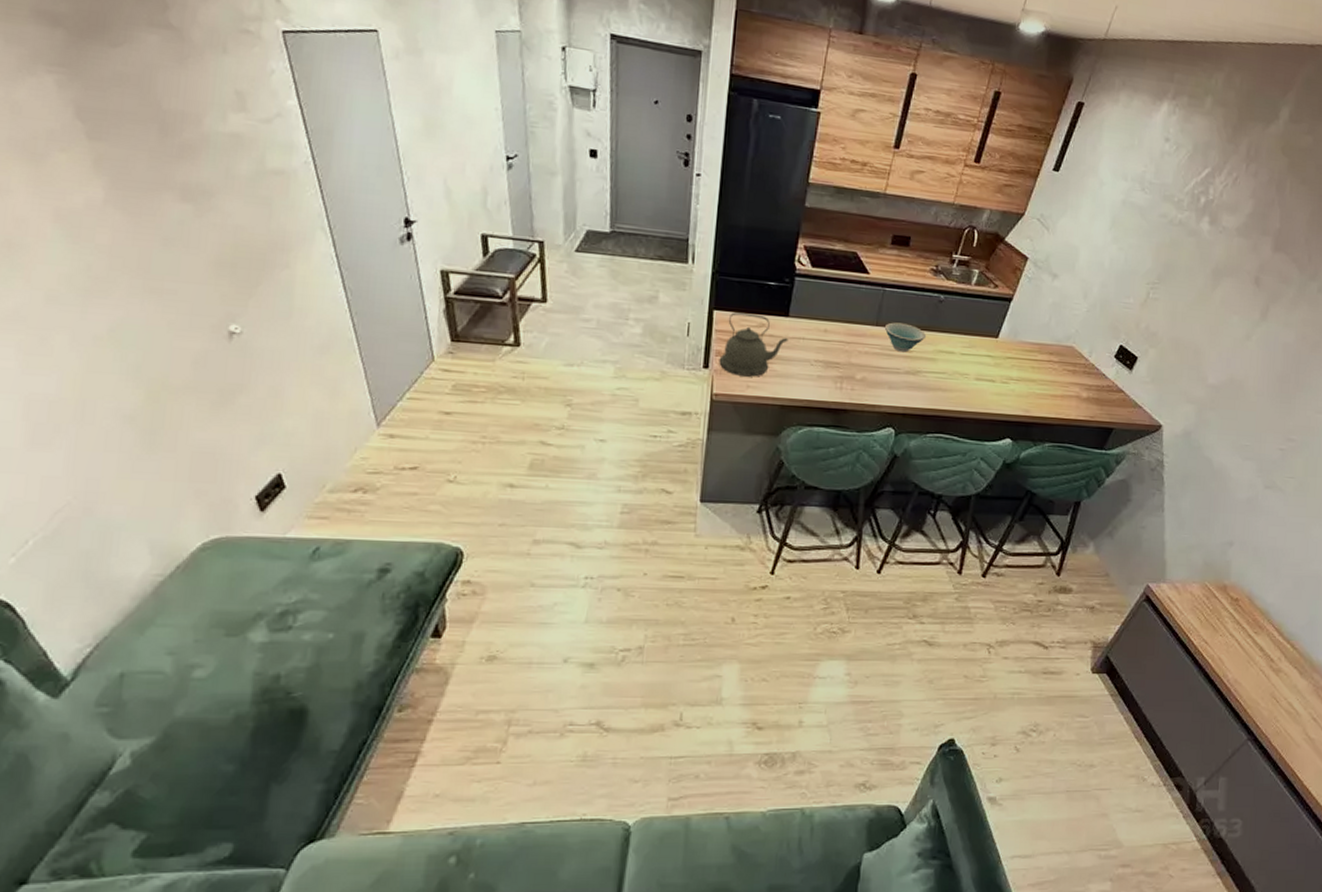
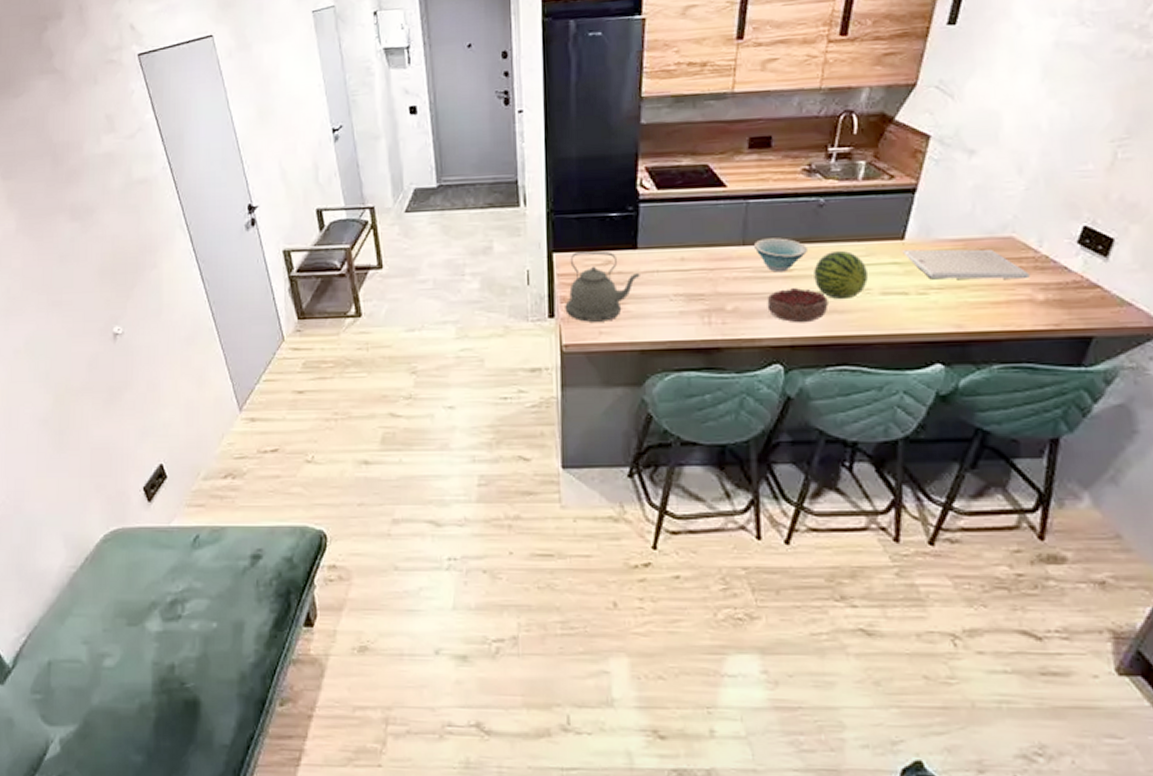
decorative bowl: none [888,365,936,397] -> present [767,287,829,323]
fruit: none [927,340,968,380] -> present [813,250,868,299]
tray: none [996,347,1080,380] -> present [903,248,1030,280]

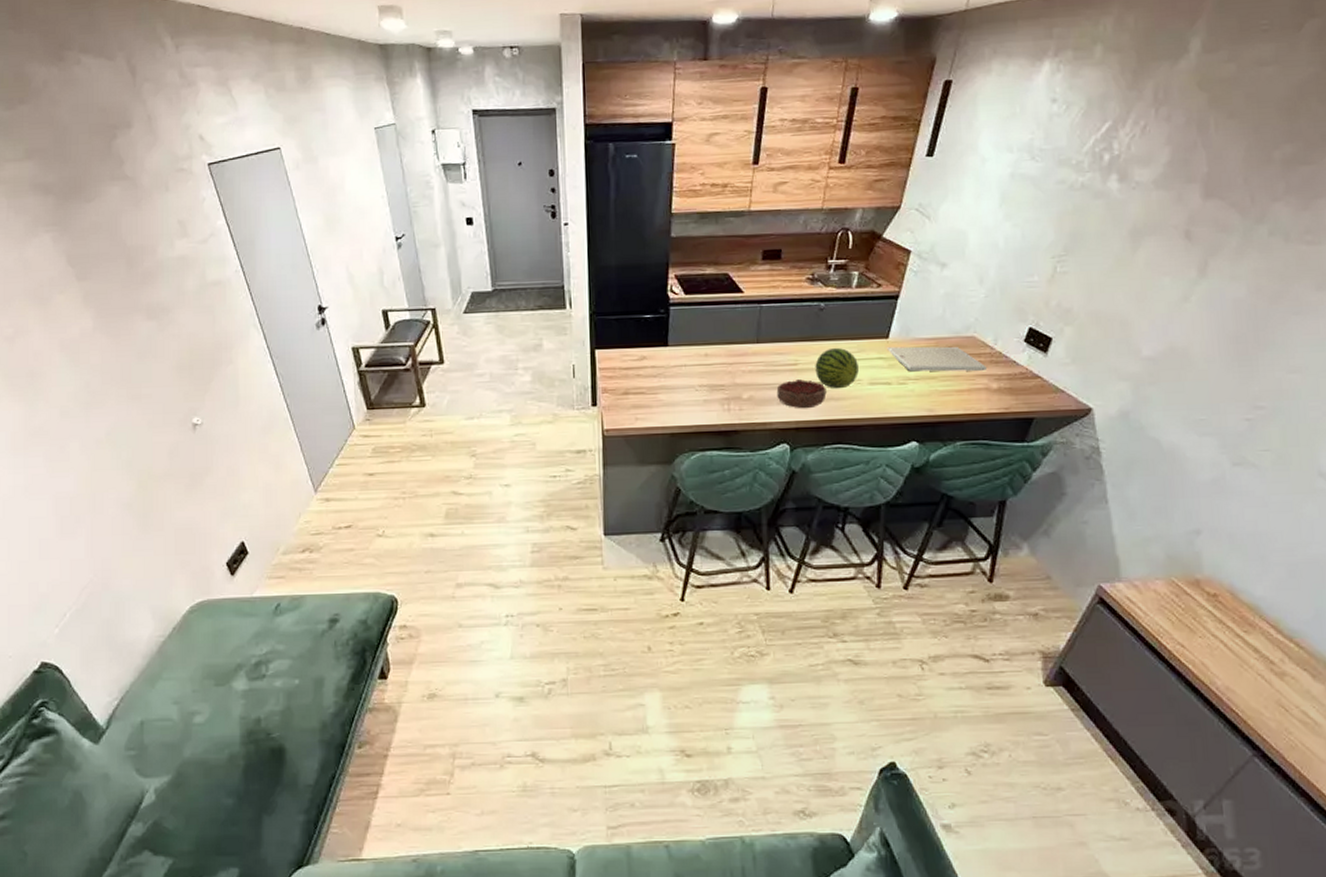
kettle: present [565,251,640,322] -> none [606,348,670,410]
bowl: present [753,238,809,273] -> none [765,337,811,366]

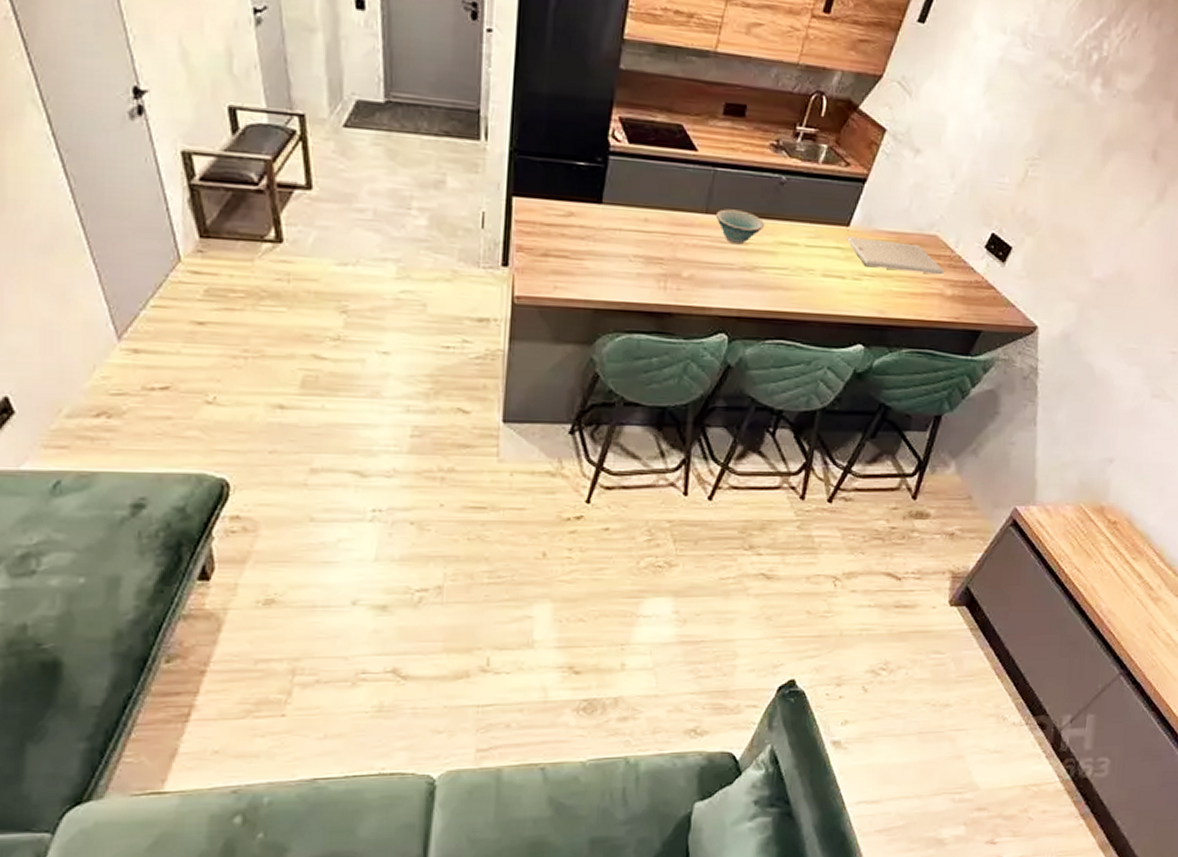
bowl: none [765,337,811,366] -> present [715,209,766,245]
decorative bowl: present [776,378,827,409] -> none [720,260,776,297]
fruit: present [815,347,859,388] -> none [766,229,814,277]

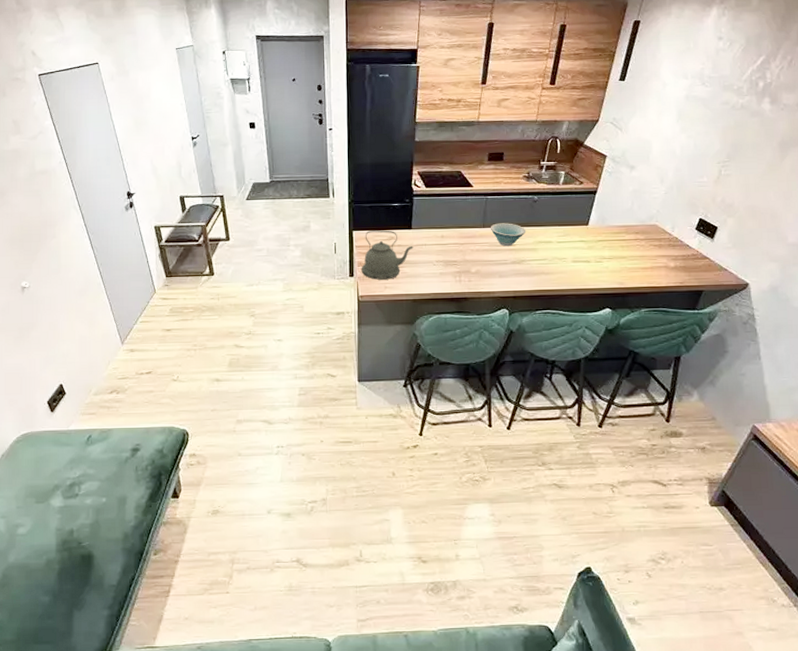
kettle: none [520,199,602,276] -> present [361,230,413,280]
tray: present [846,237,944,276] -> none [587,232,666,253]

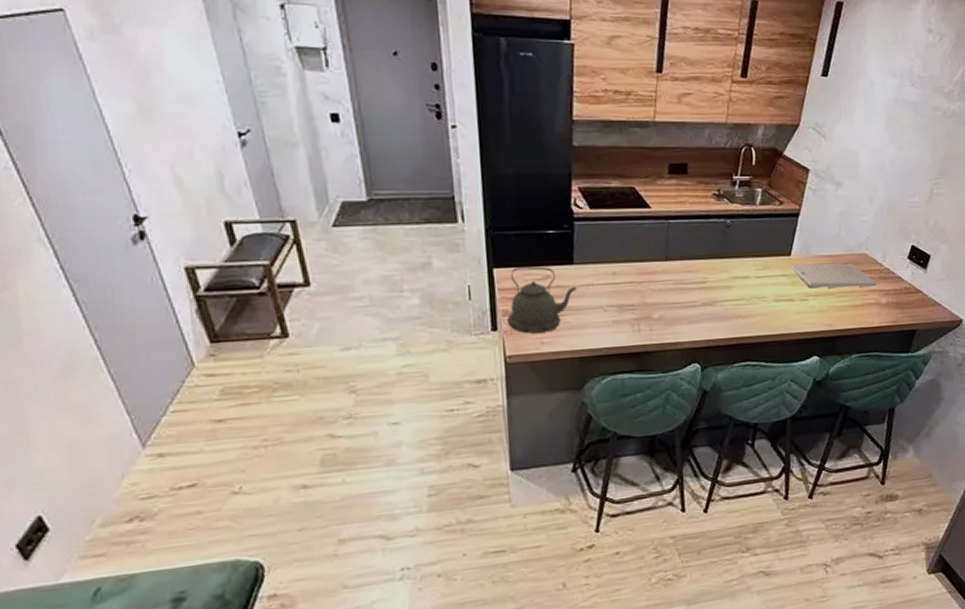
bowl: present [490,223,526,247] -> none [674,254,719,284]
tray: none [587,232,666,253] -> present [790,263,877,288]

